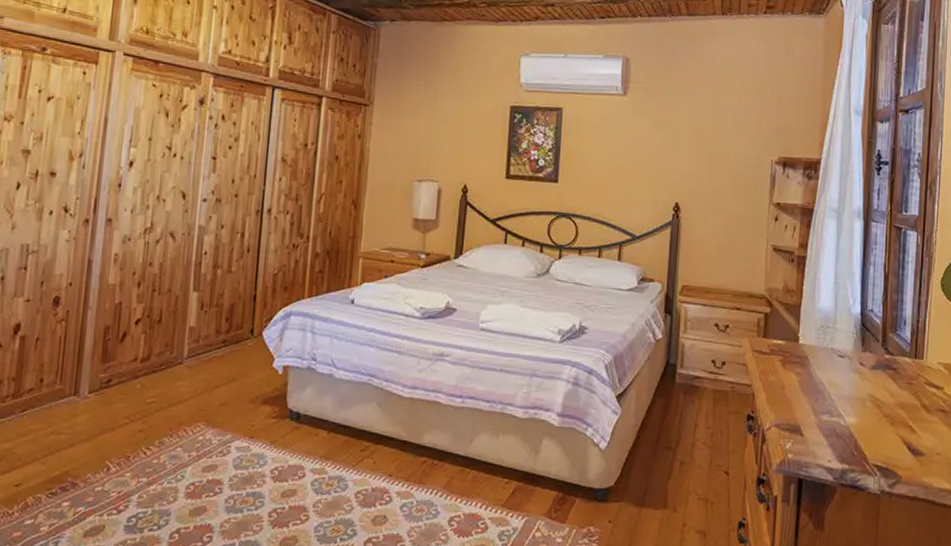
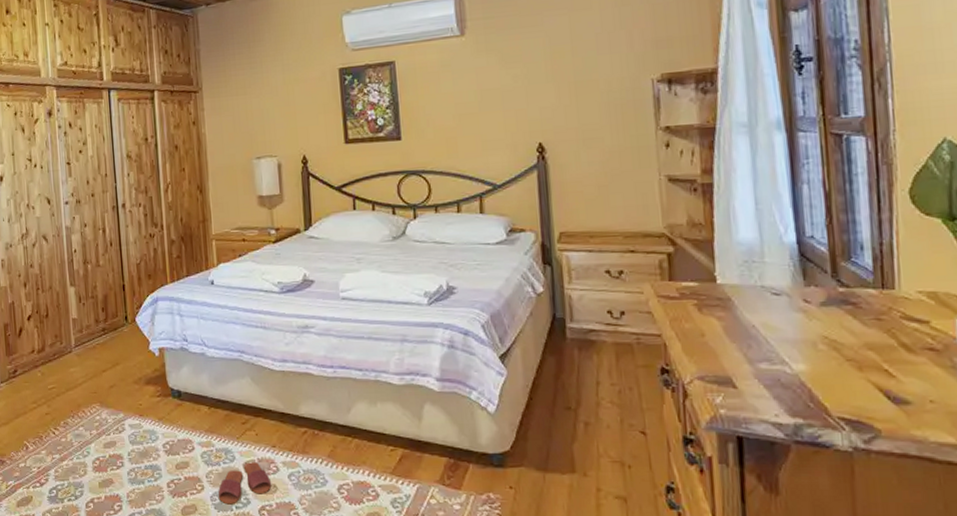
slippers: none [323,491,382,536] -> present [217,462,271,505]

